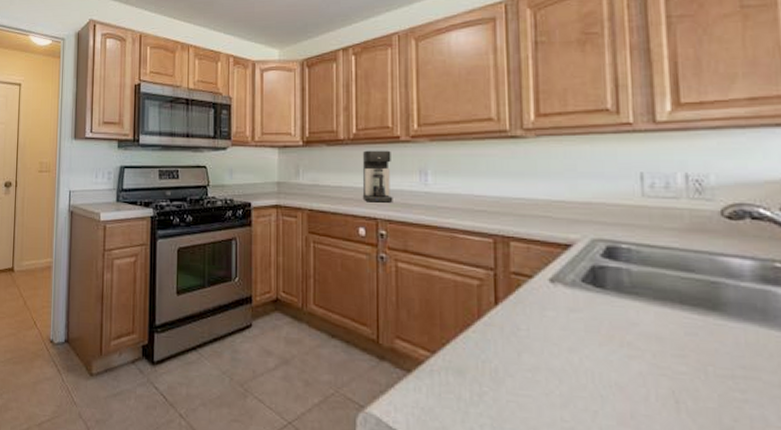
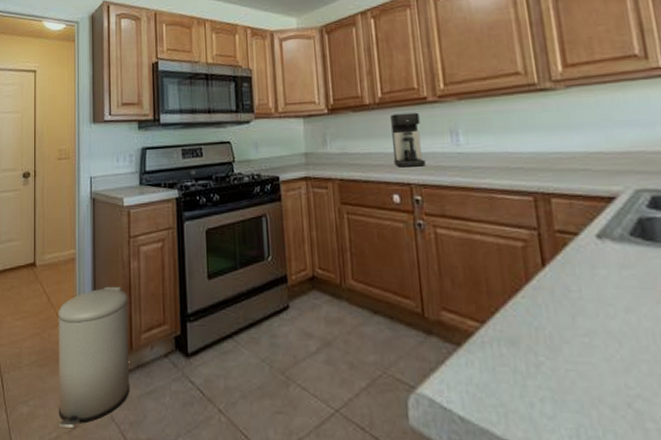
pedal bin: none [29,295,100,422] -> present [58,286,129,429]

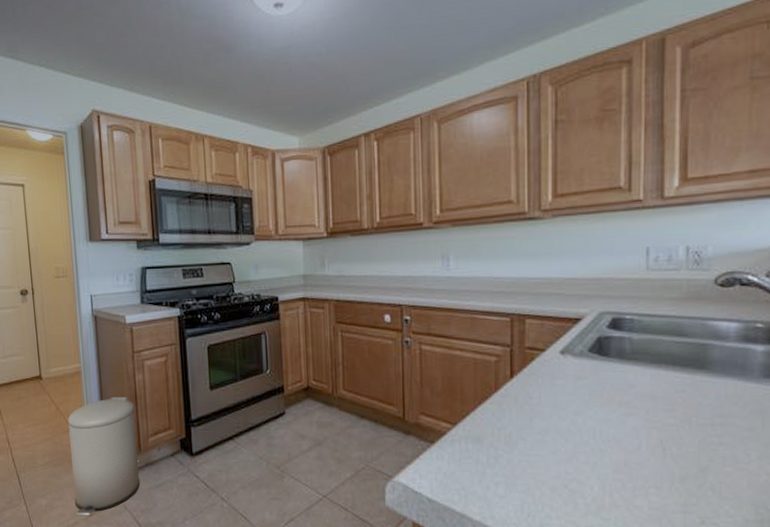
coffee maker: present [390,112,426,168] -> none [386,238,417,290]

